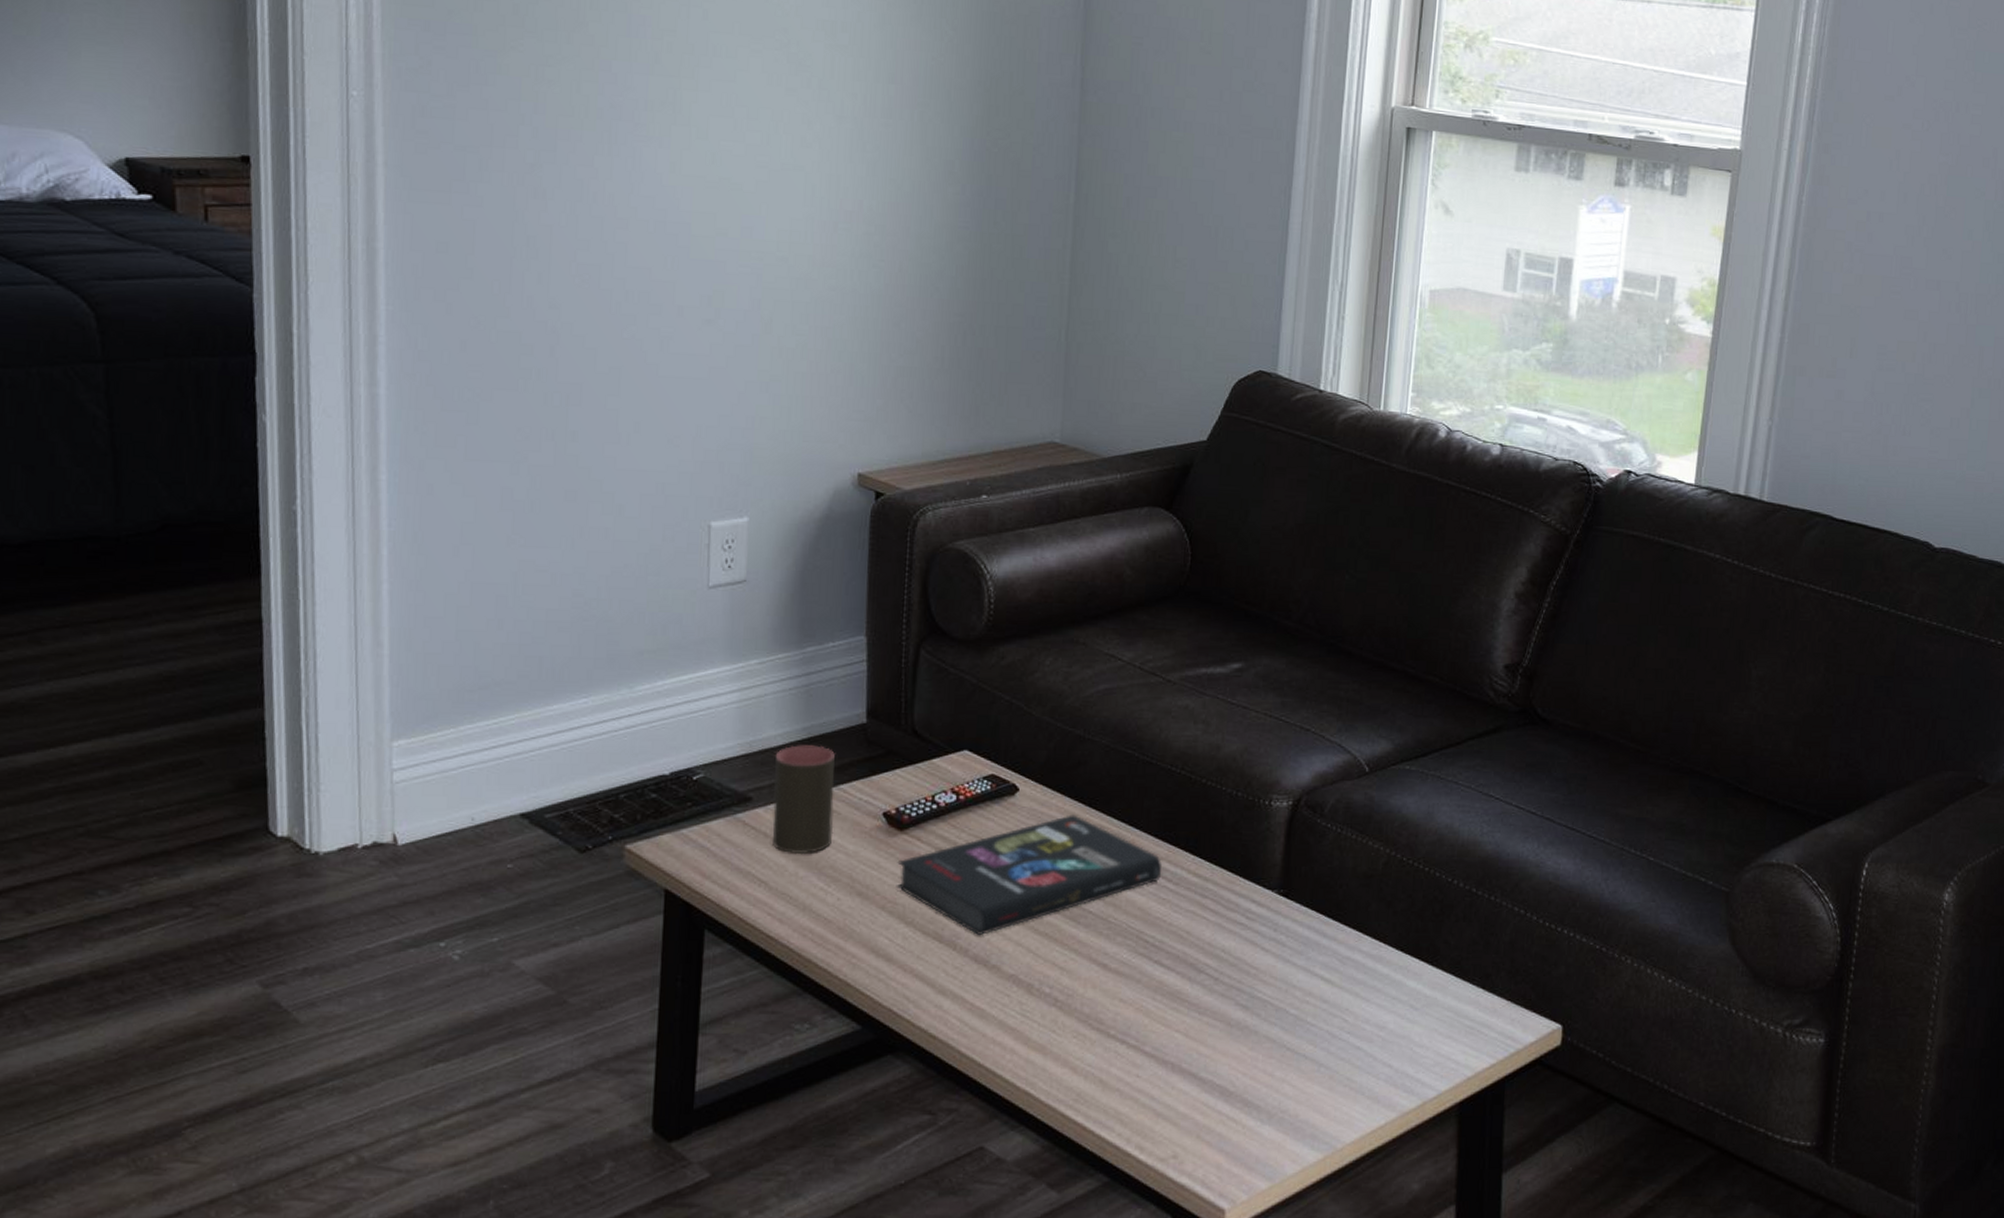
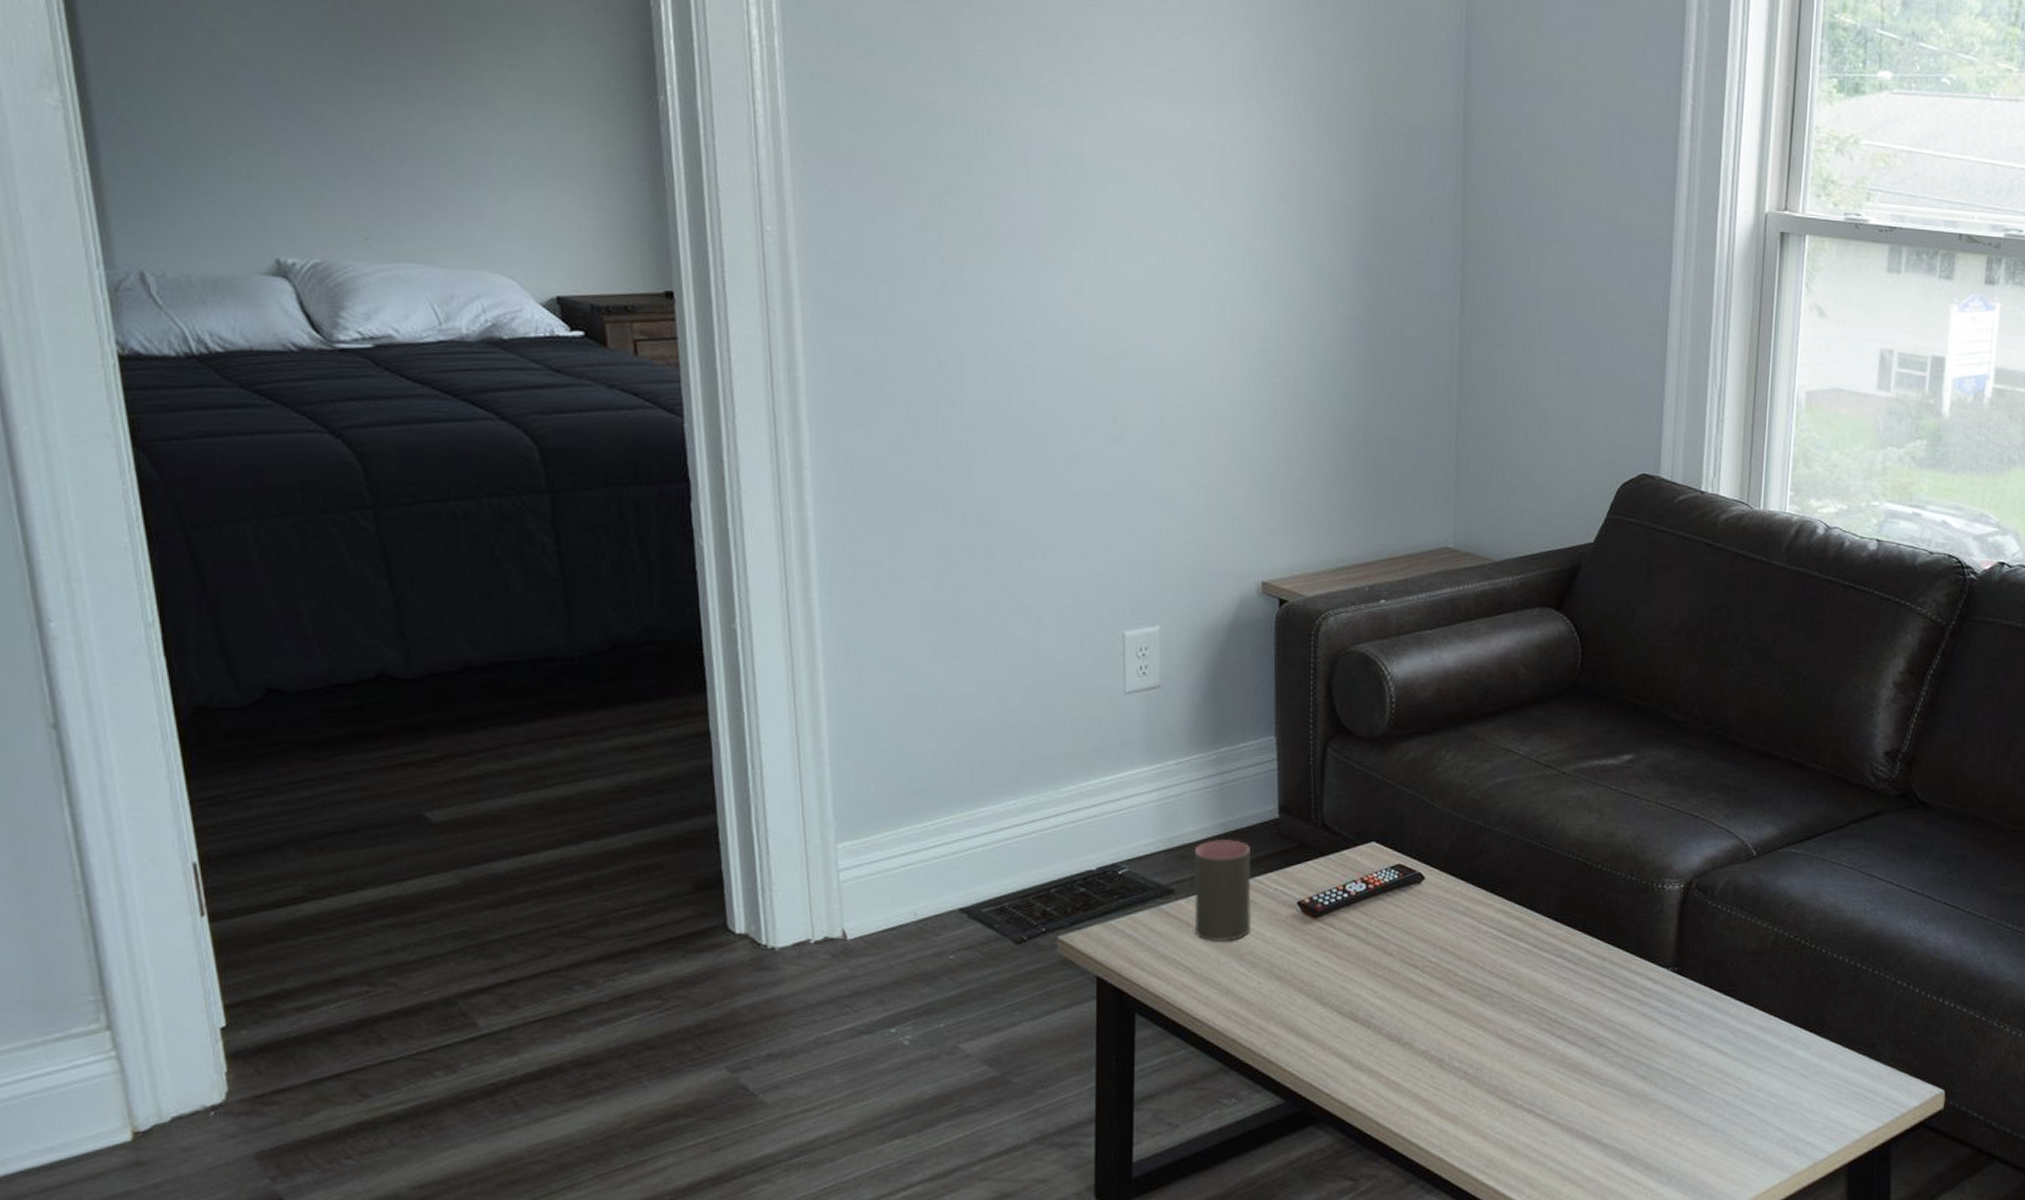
book: present [896,814,1163,935] -> none [1312,900,1562,1014]

